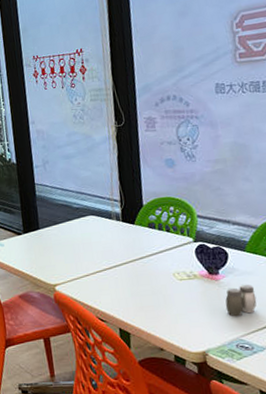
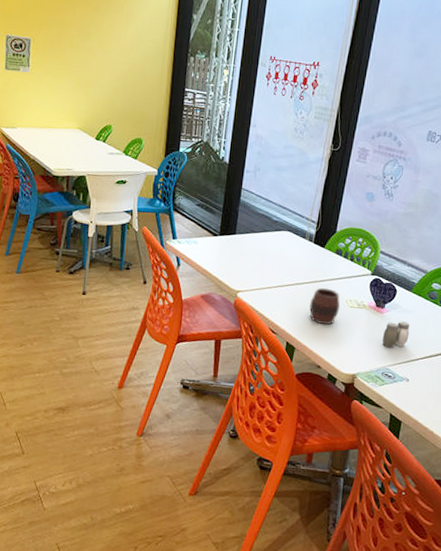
cup: none [134,264,169,304] -> present [309,287,341,325]

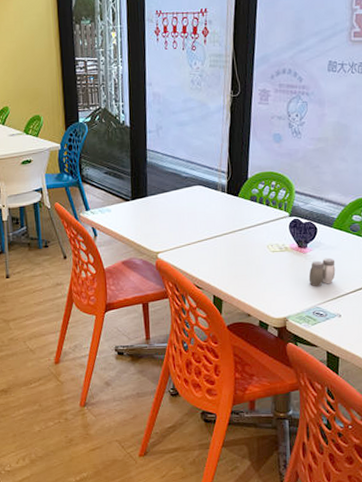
cup: present [309,287,341,325] -> none [231,236,262,273]

